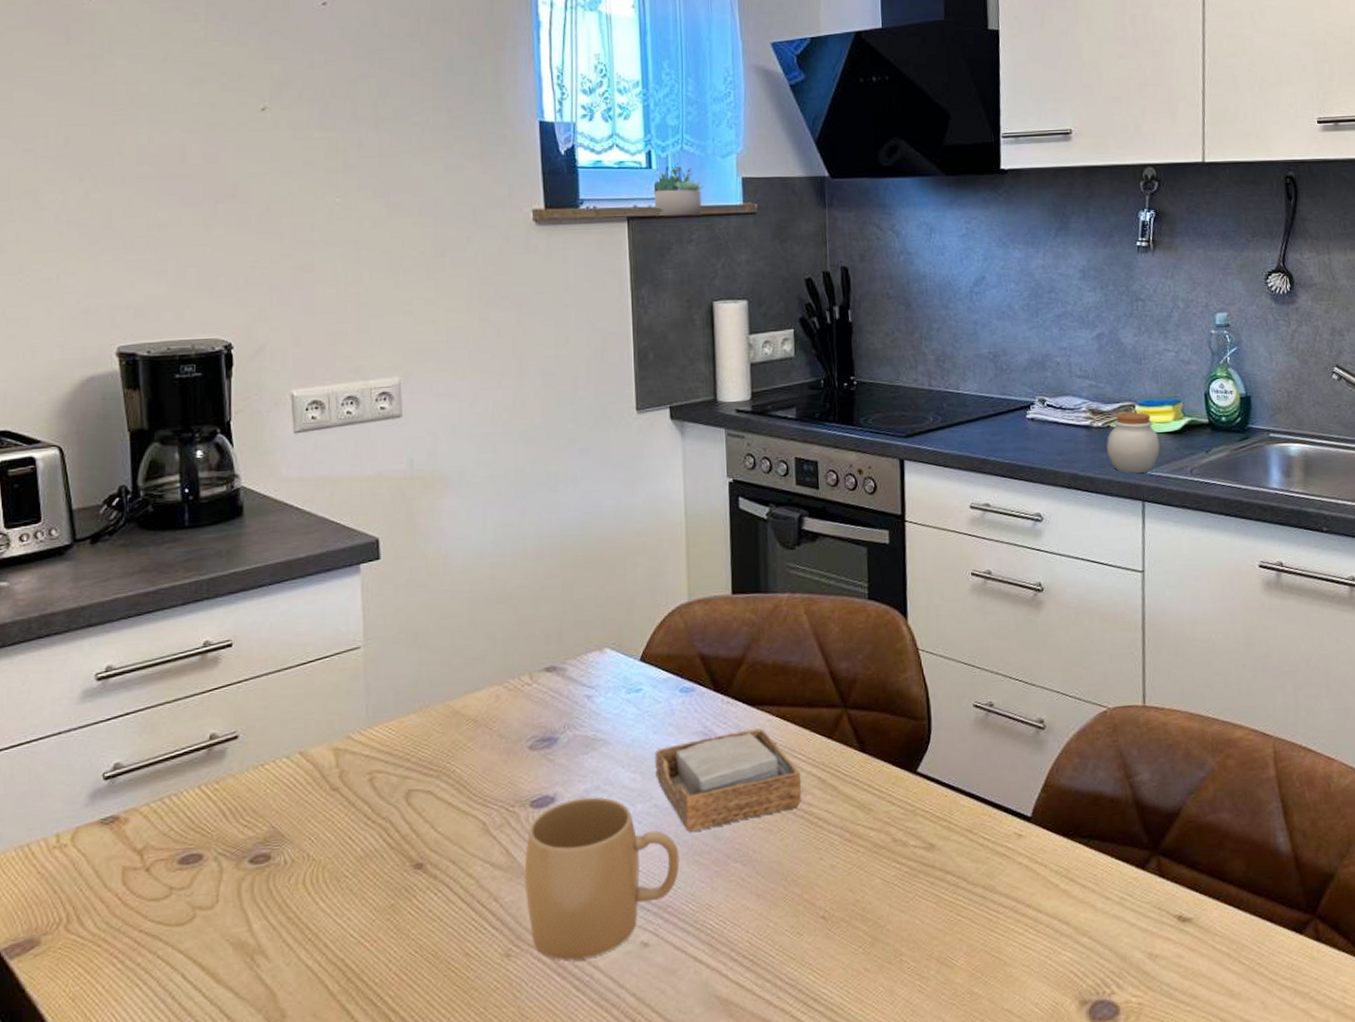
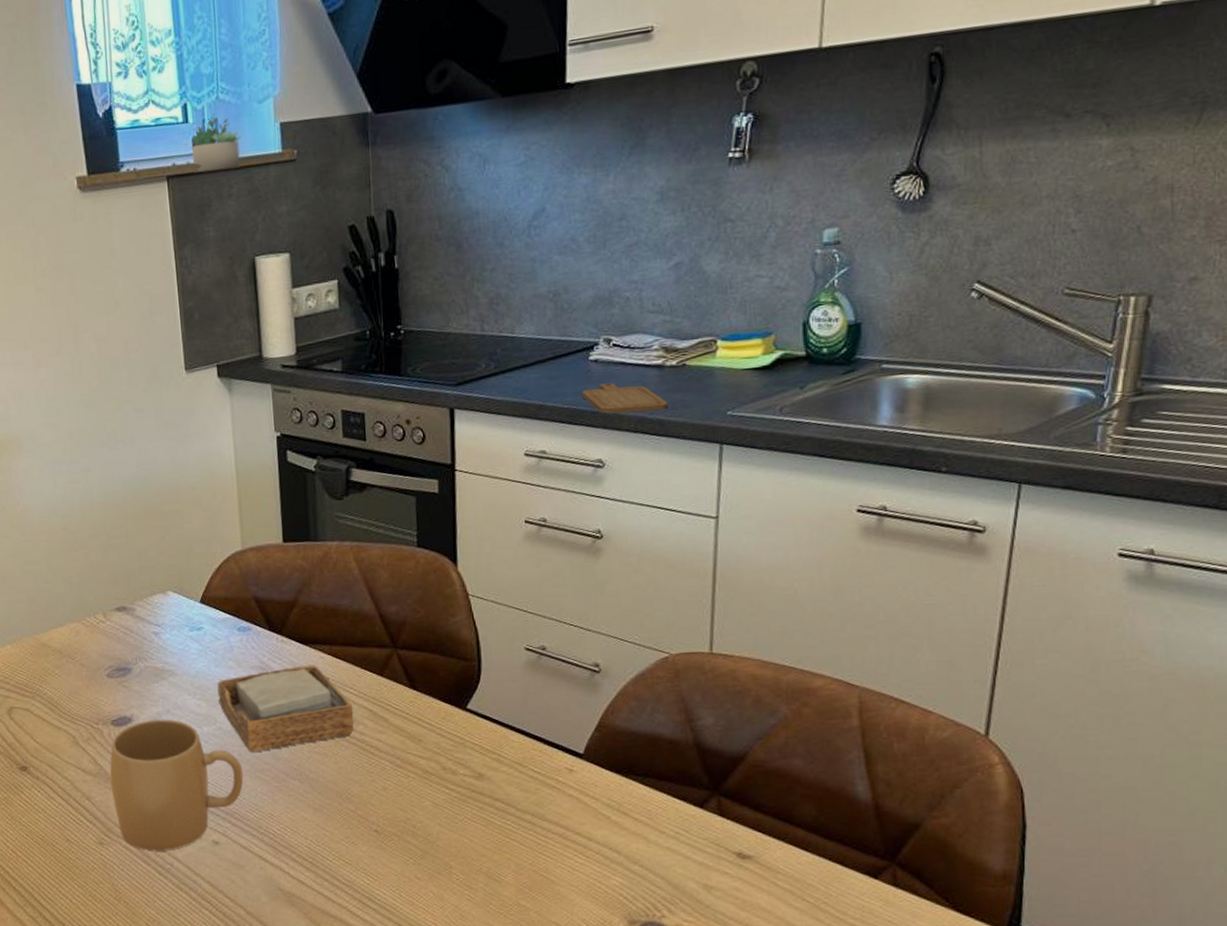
chopping board: none [1020,440,1097,470] -> present [581,383,668,414]
jar: present [1106,411,1160,475] -> none [680,347,745,416]

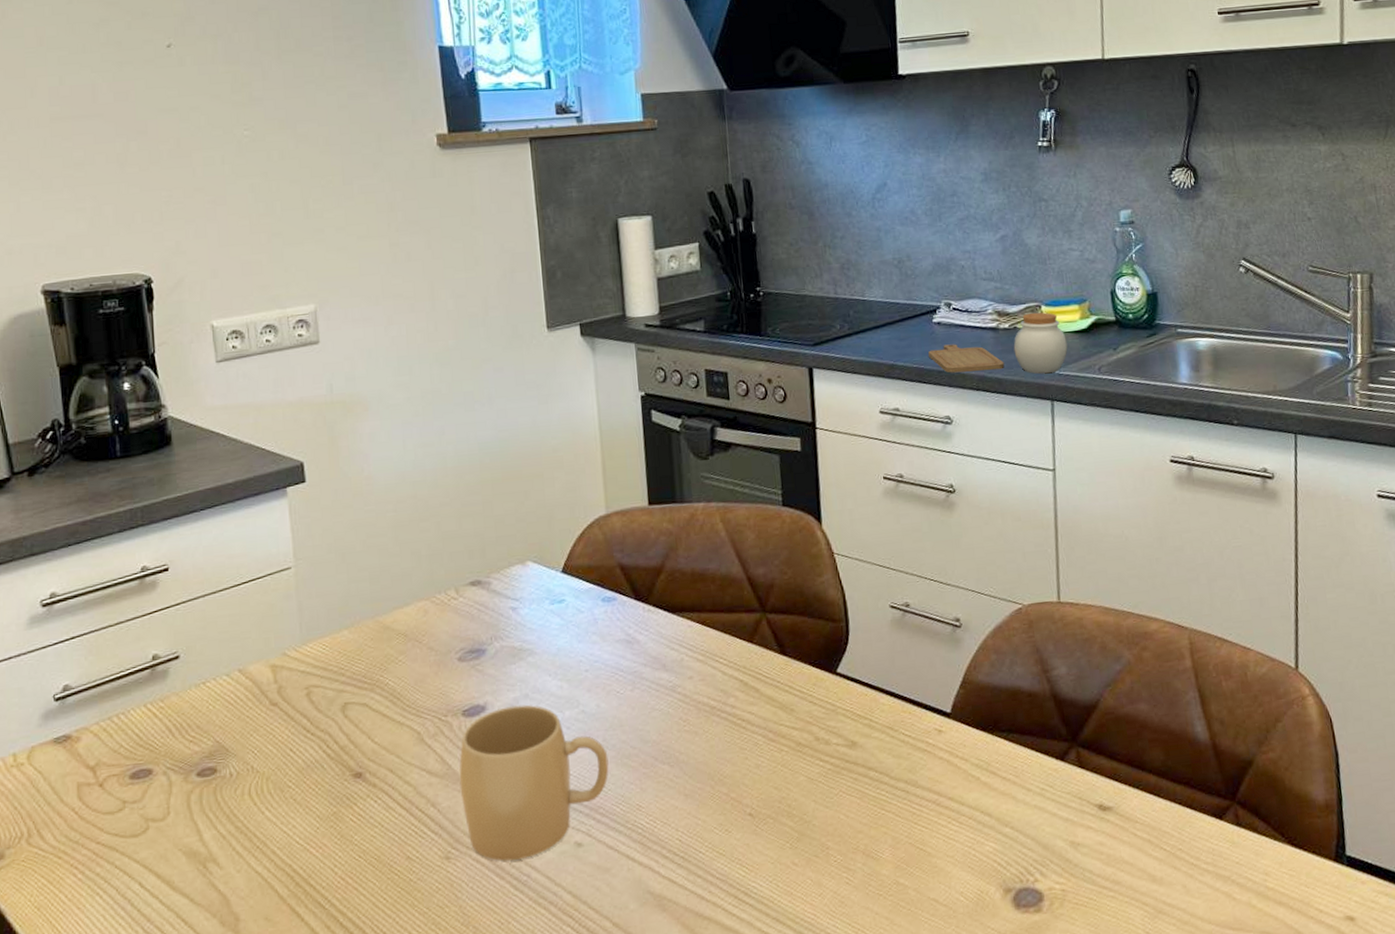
succulent plant: present [191,114,241,174] -> none [554,82,603,137]
napkin holder: present [217,665,354,752] -> none [580,634,725,736]
jar: none [680,347,745,416] -> present [1013,312,1068,375]

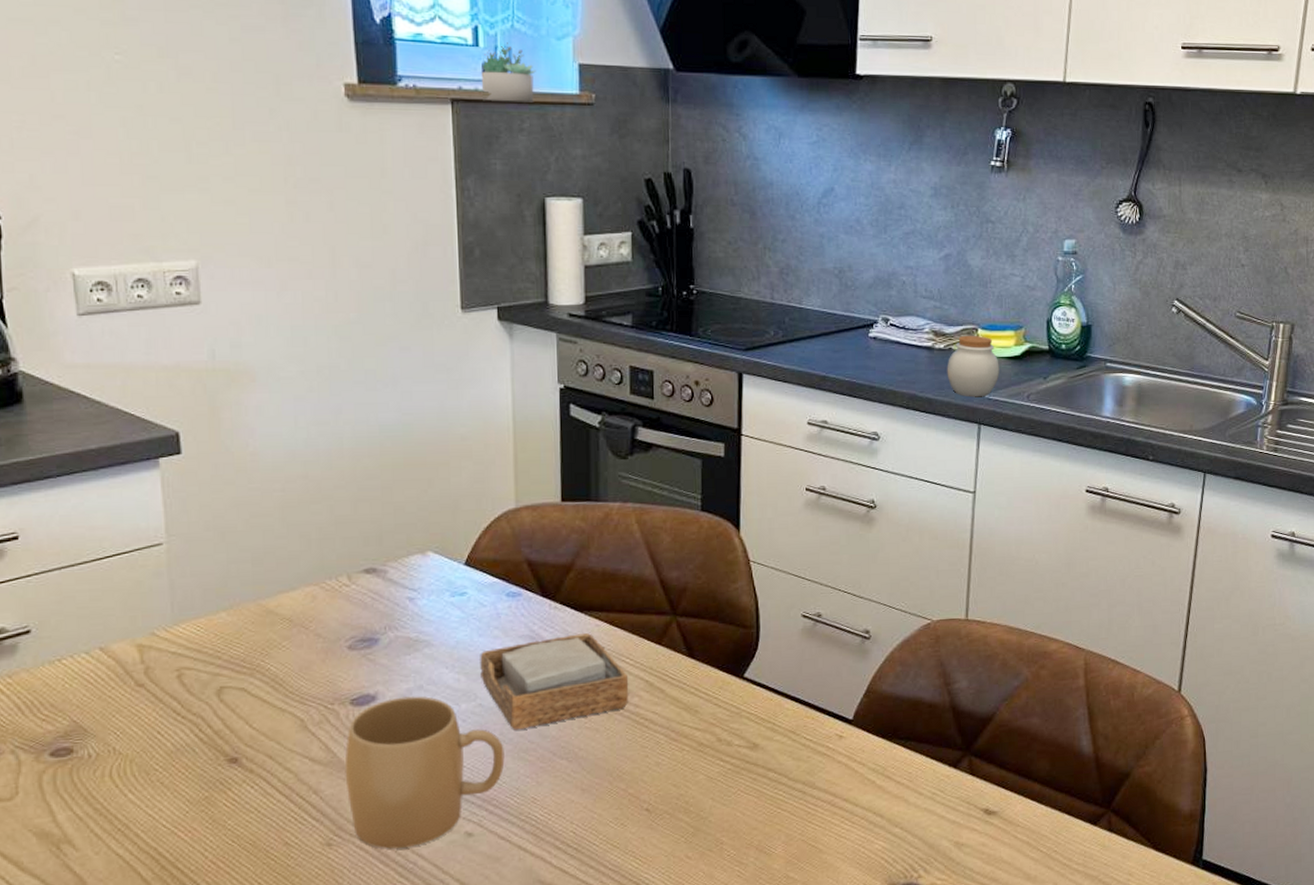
succulent plant: none [554,82,603,137] -> present [481,42,536,104]
napkin holder: none [580,634,725,736] -> present [480,633,629,730]
chopping board: present [927,344,1005,373] -> none [861,360,936,390]

